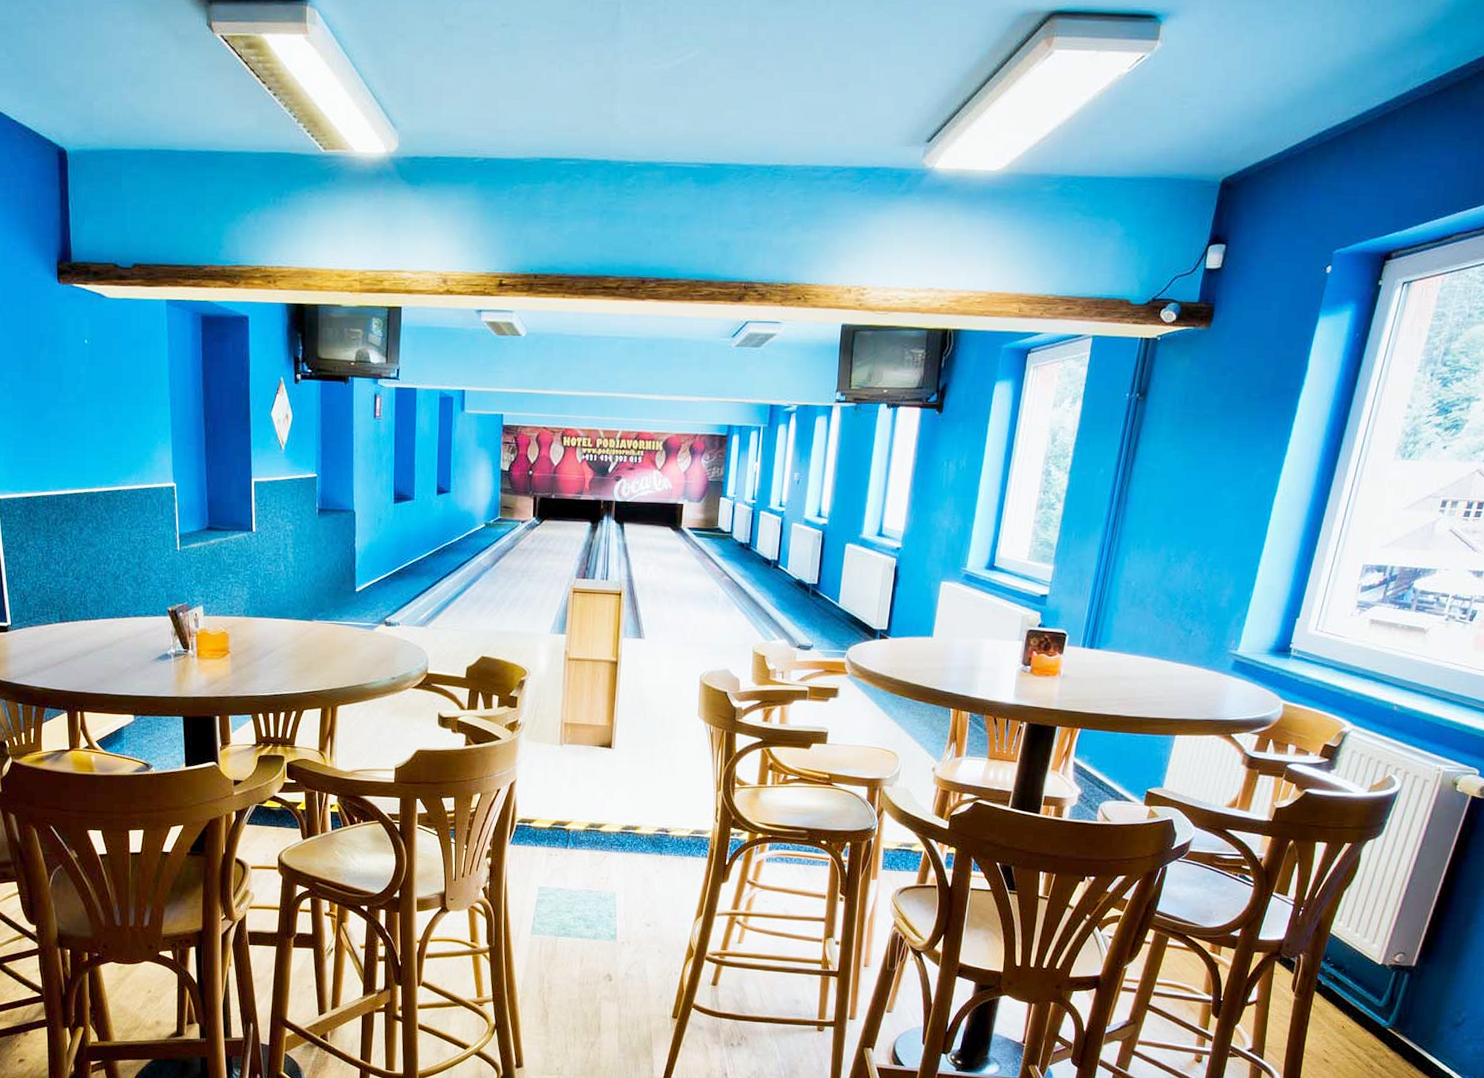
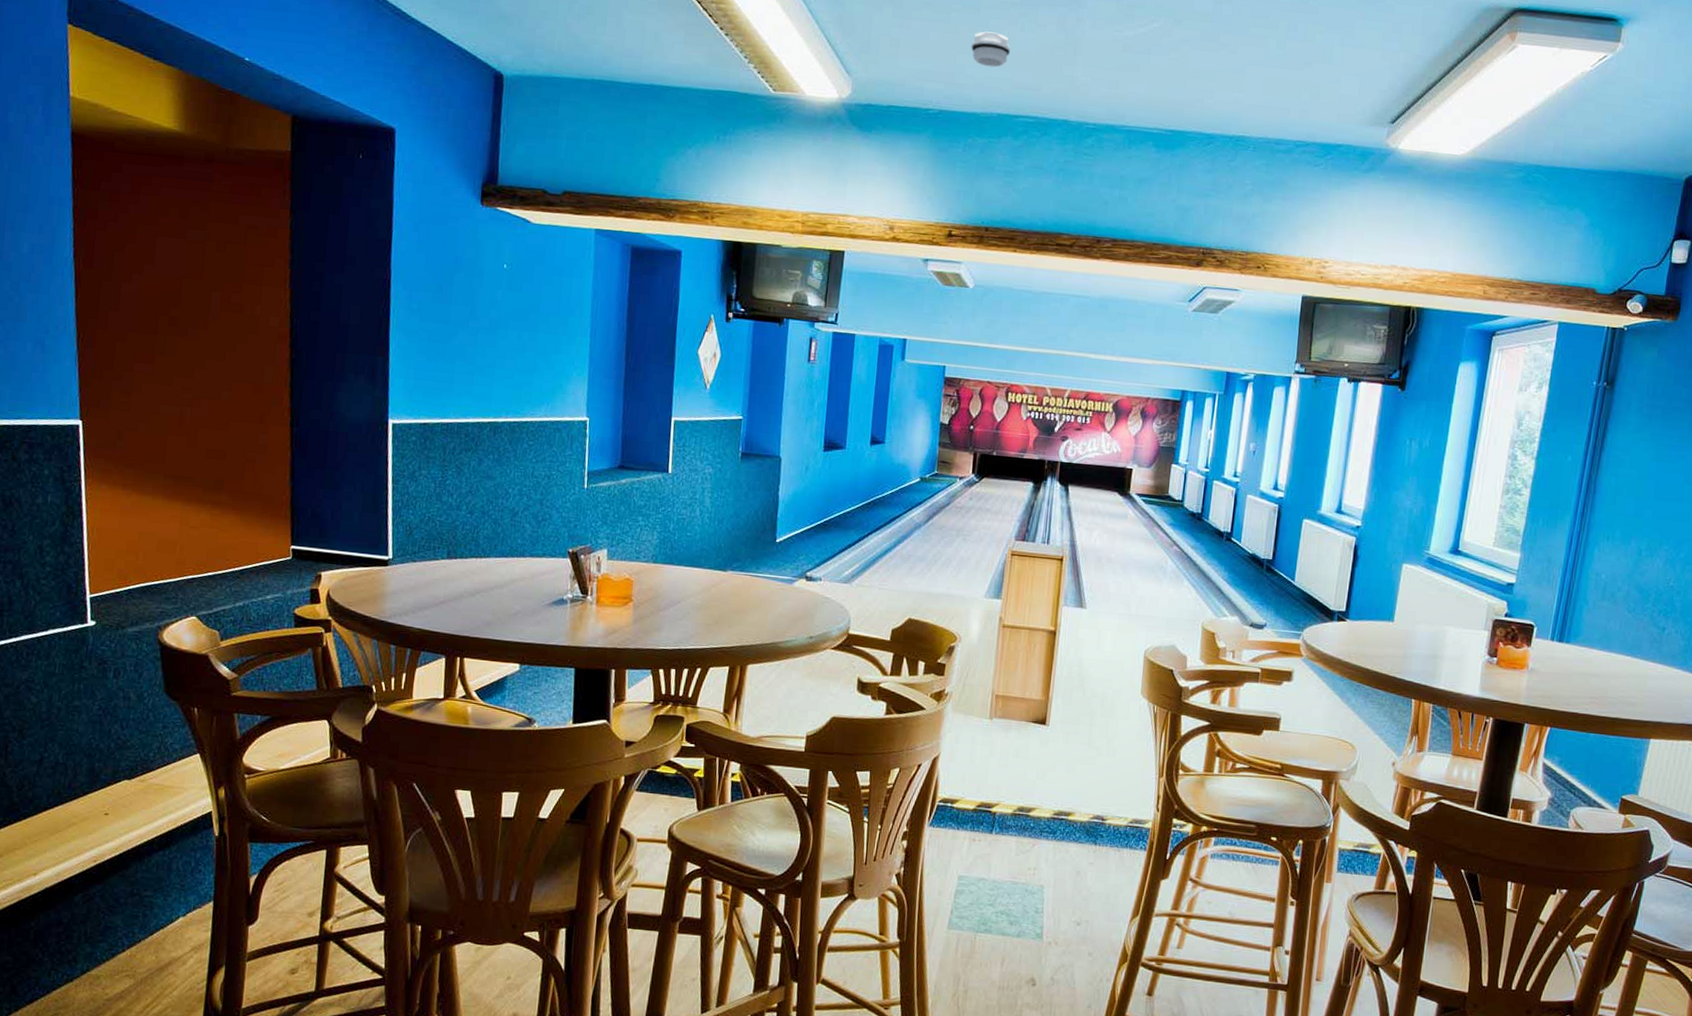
smoke detector: none [511,73,551,111] -> present [971,31,1011,68]

